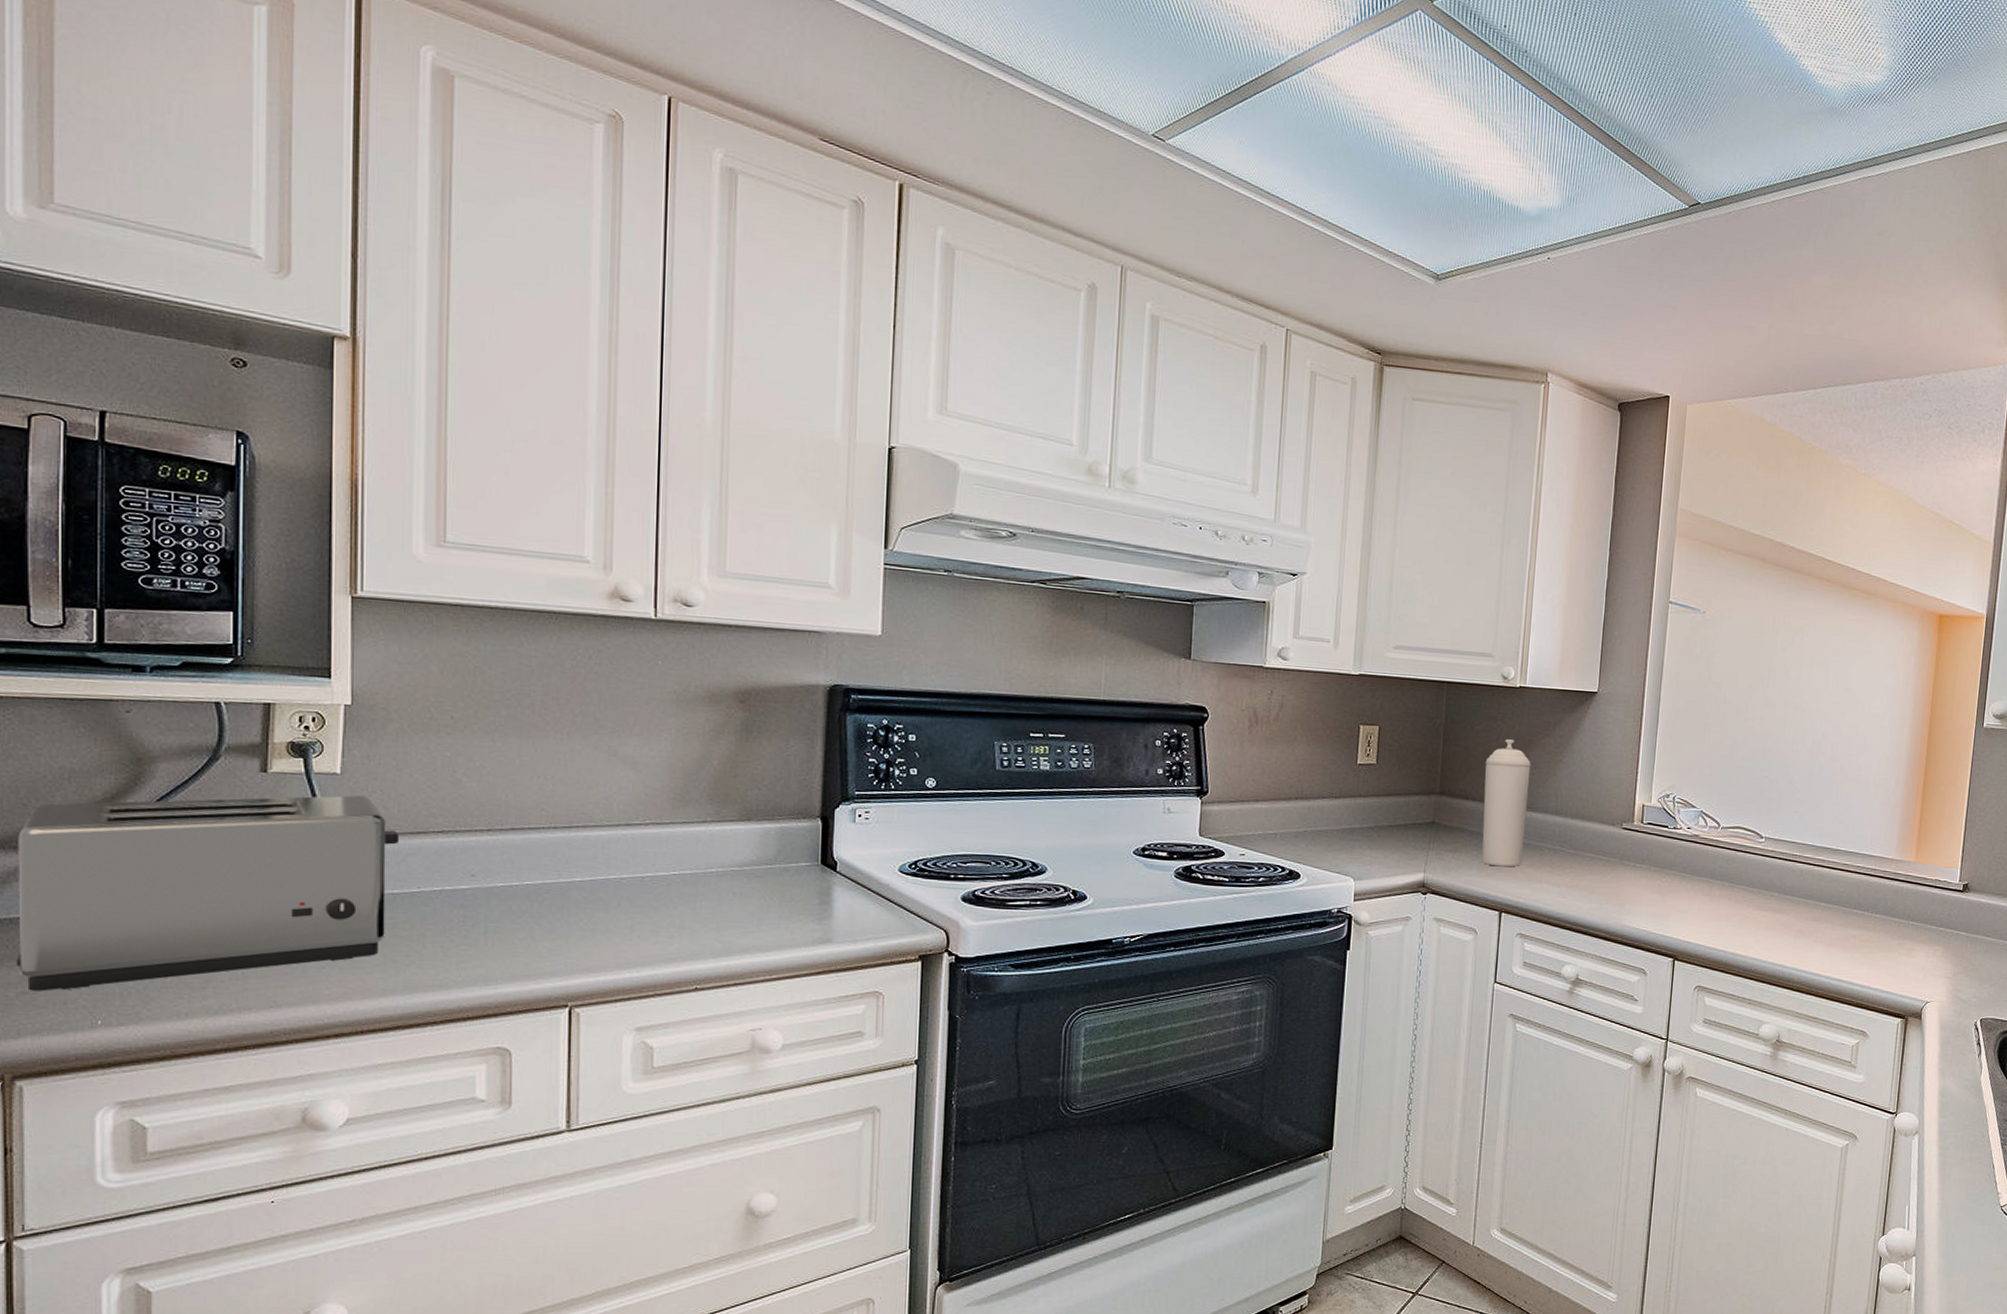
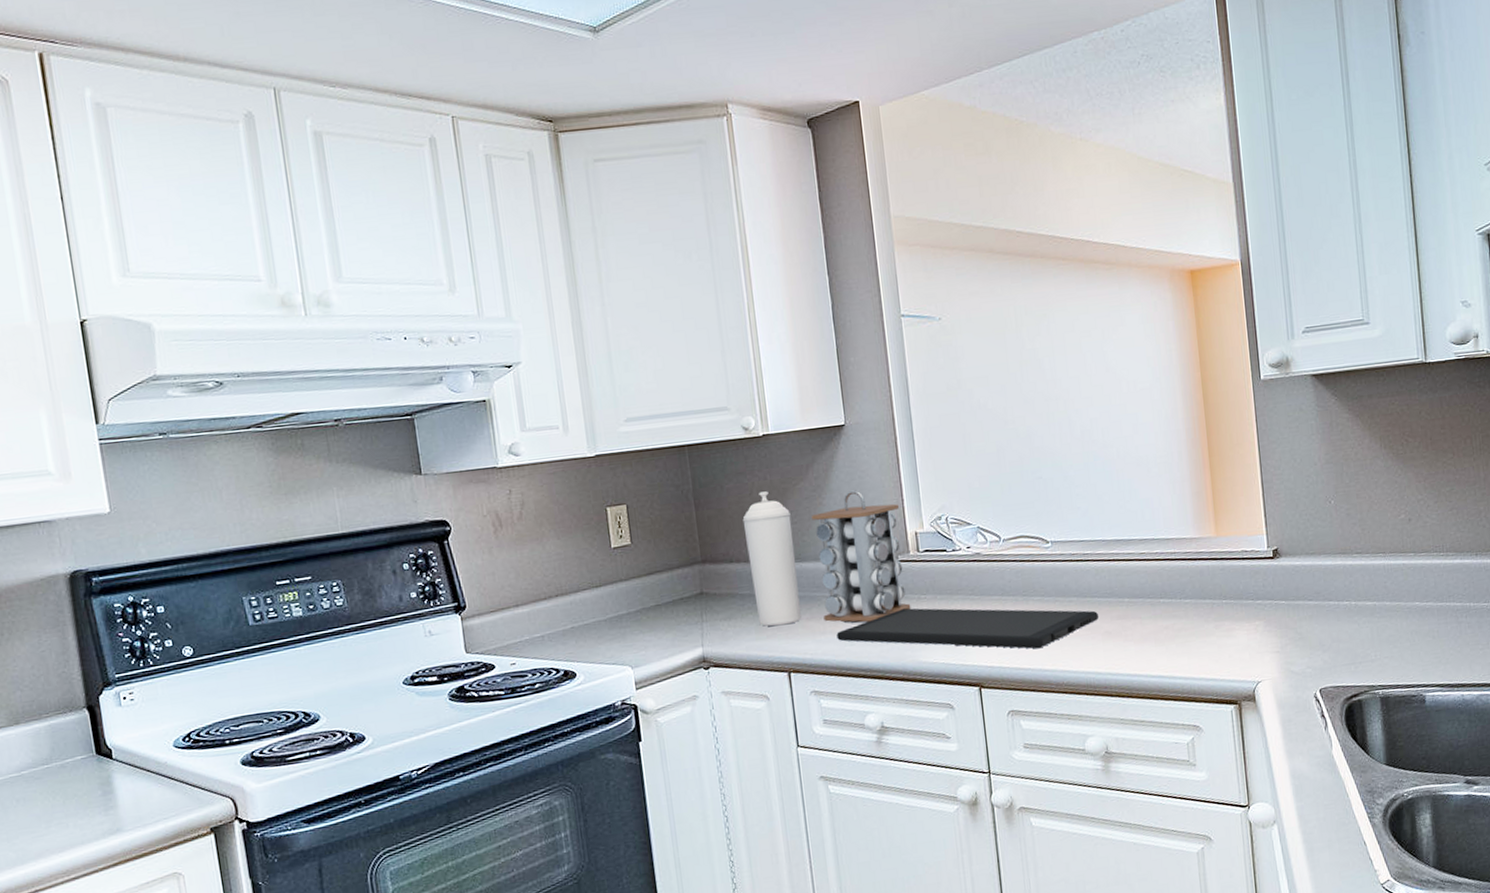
spice rack: none [1542,754,1633,879] -> present [811,490,911,624]
cutting board: none [1551,872,1796,934] -> present [836,608,1100,649]

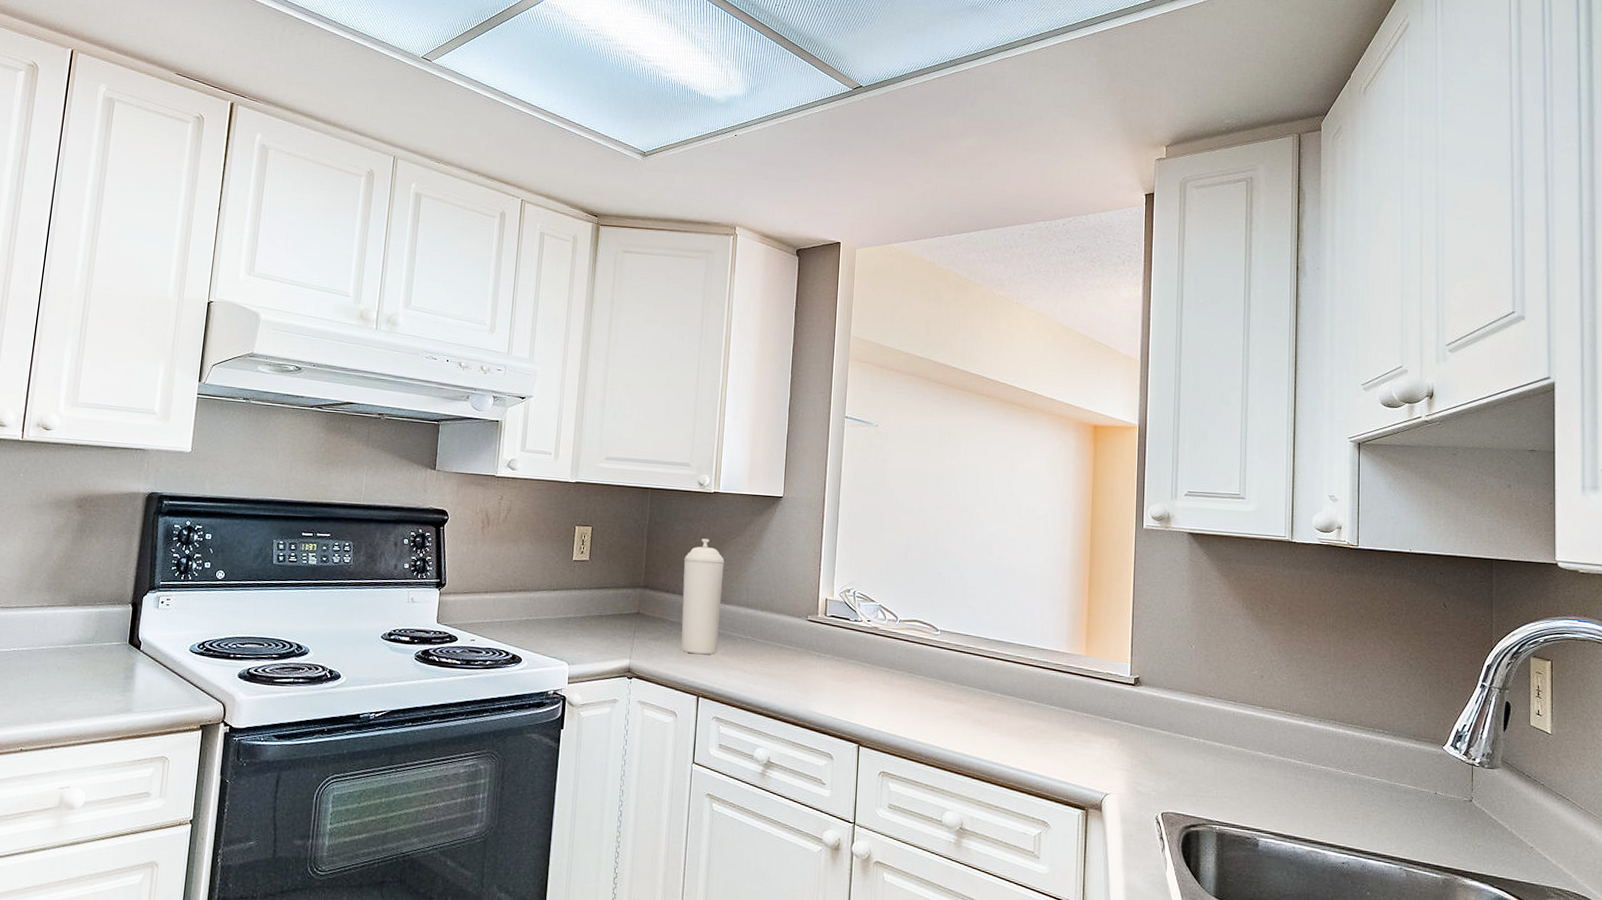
spice rack: present [811,490,911,624] -> none [735,552,817,667]
cutting board: present [836,608,1100,649] -> none [744,661,973,722]

